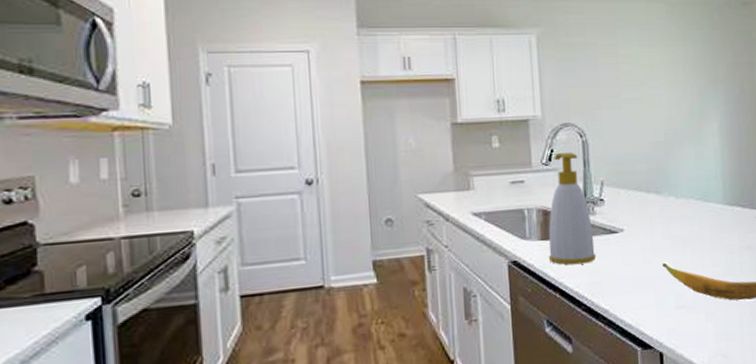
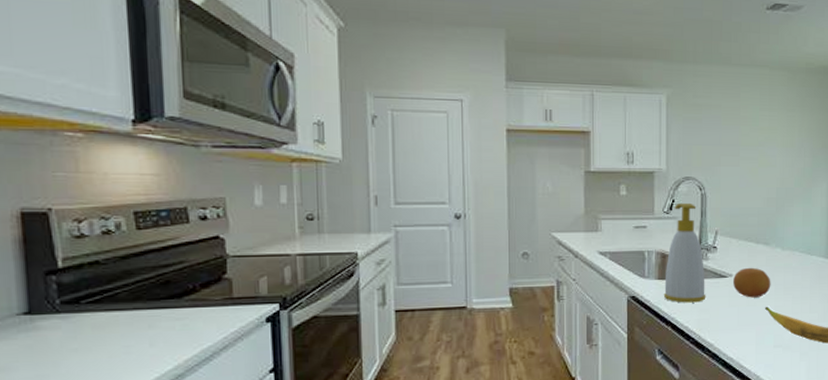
fruit: none [624,219,667,255] -> present [732,267,771,298]

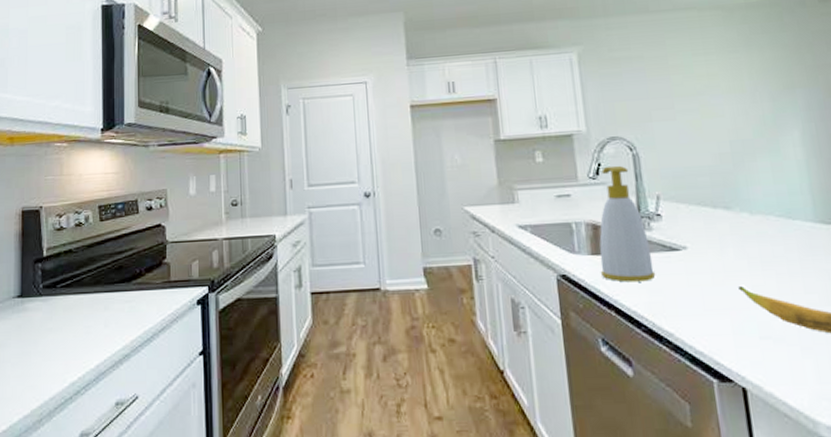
fruit: present [732,267,771,298] -> none [688,237,743,275]

